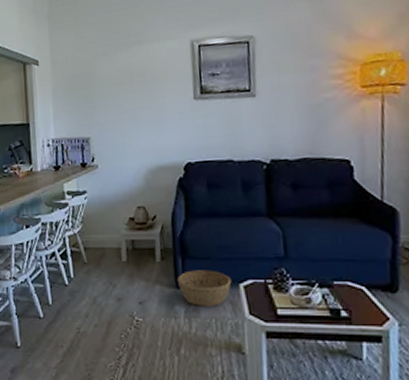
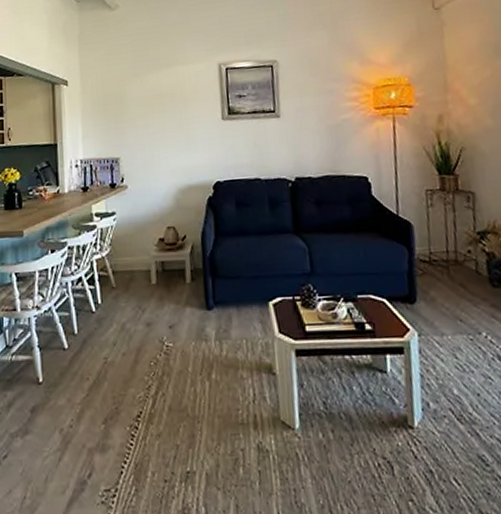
basket: present [176,270,232,306] -> none [207,289,261,327]

